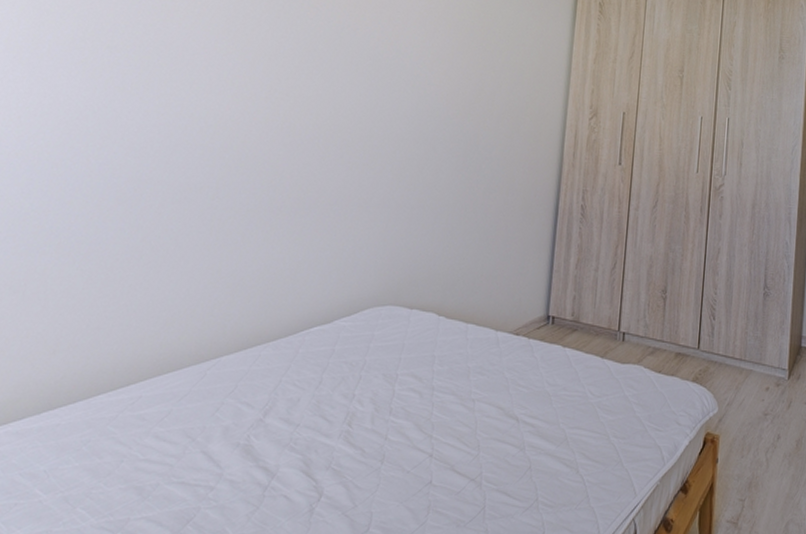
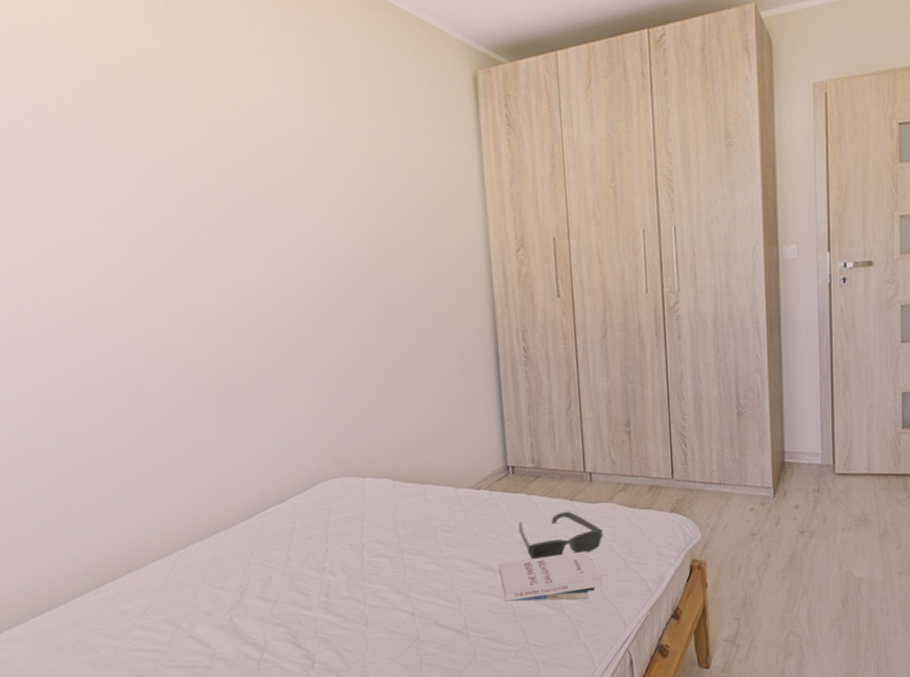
books: none [522,410,620,460] -> present [498,550,603,602]
glasses: none [548,368,628,413] -> present [518,511,604,559]

